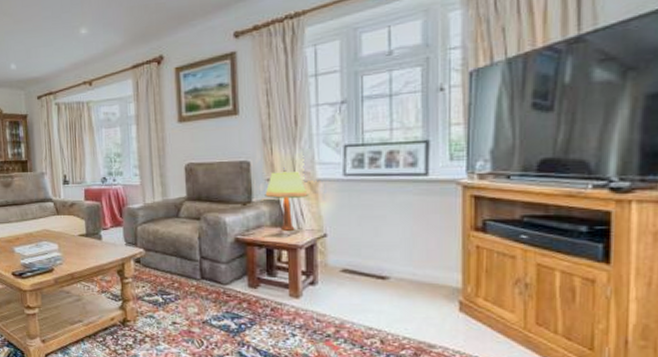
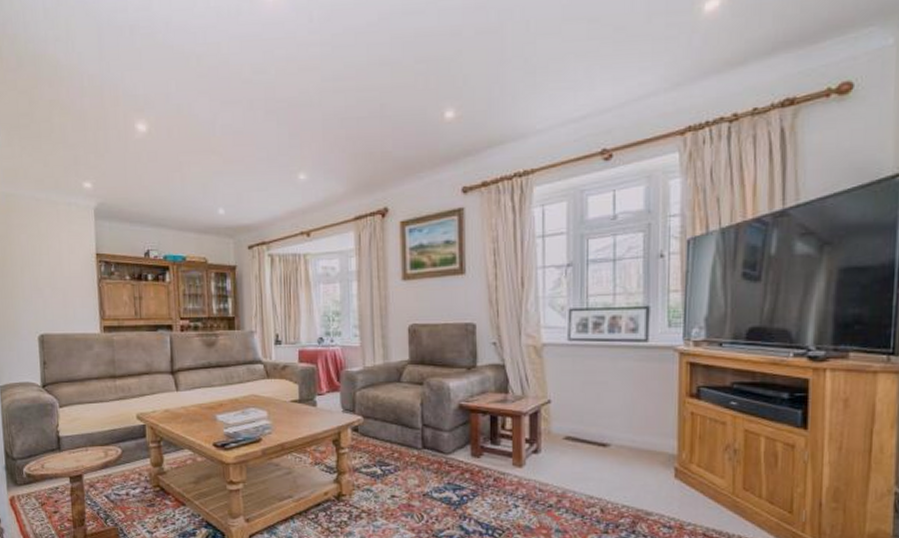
table lamp: present [265,170,308,232] -> none [490,334,533,398]

